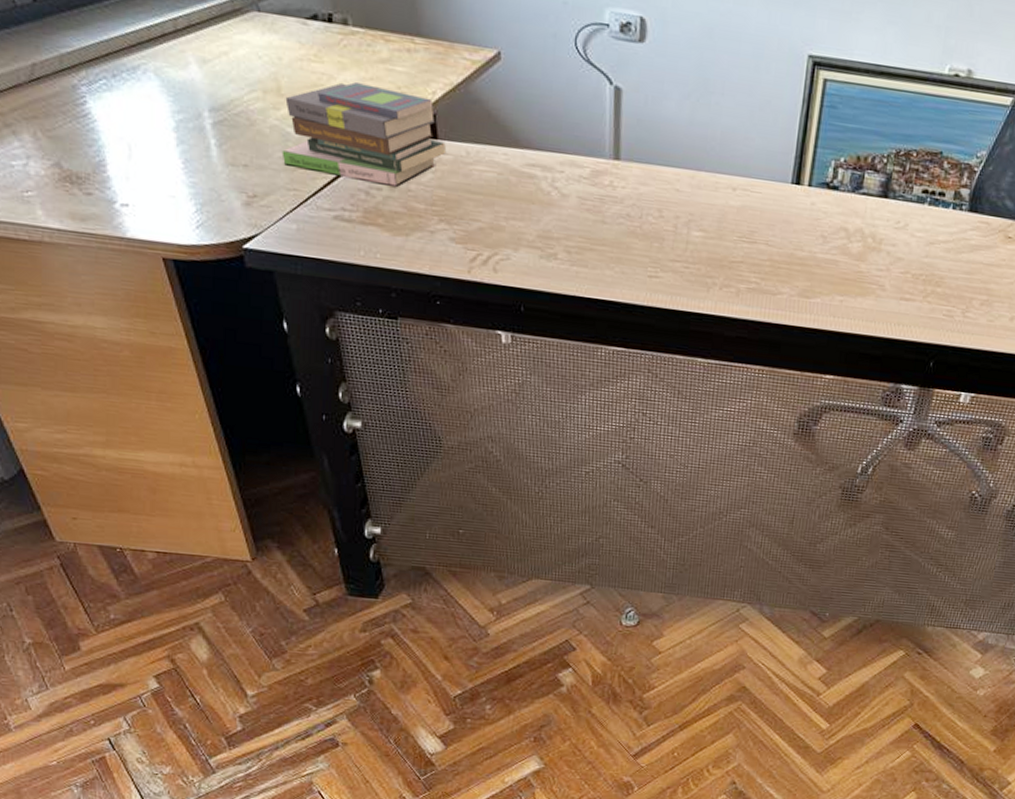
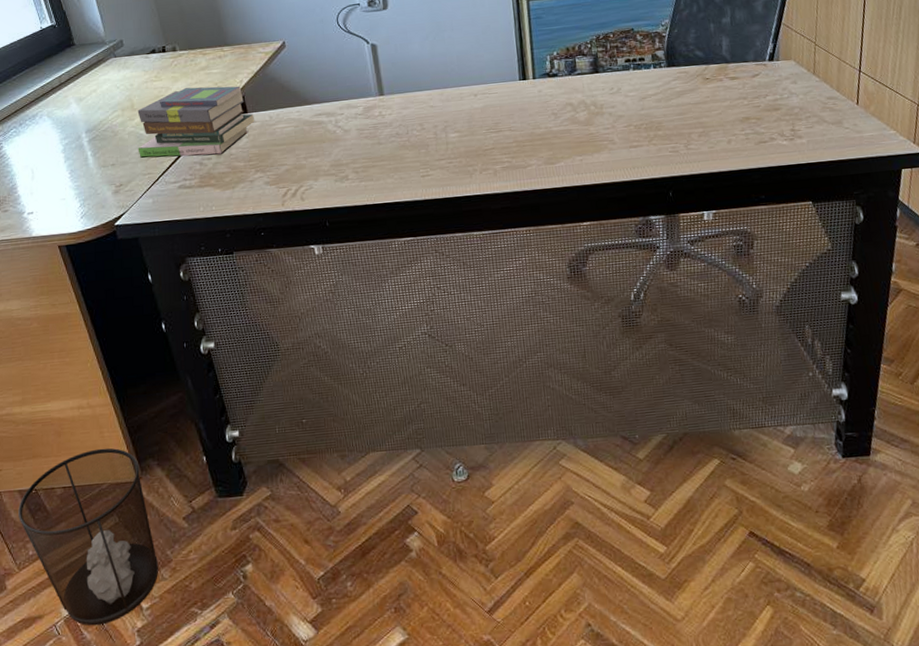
waste bin: none [98,516,269,705] -> present [18,448,158,626]

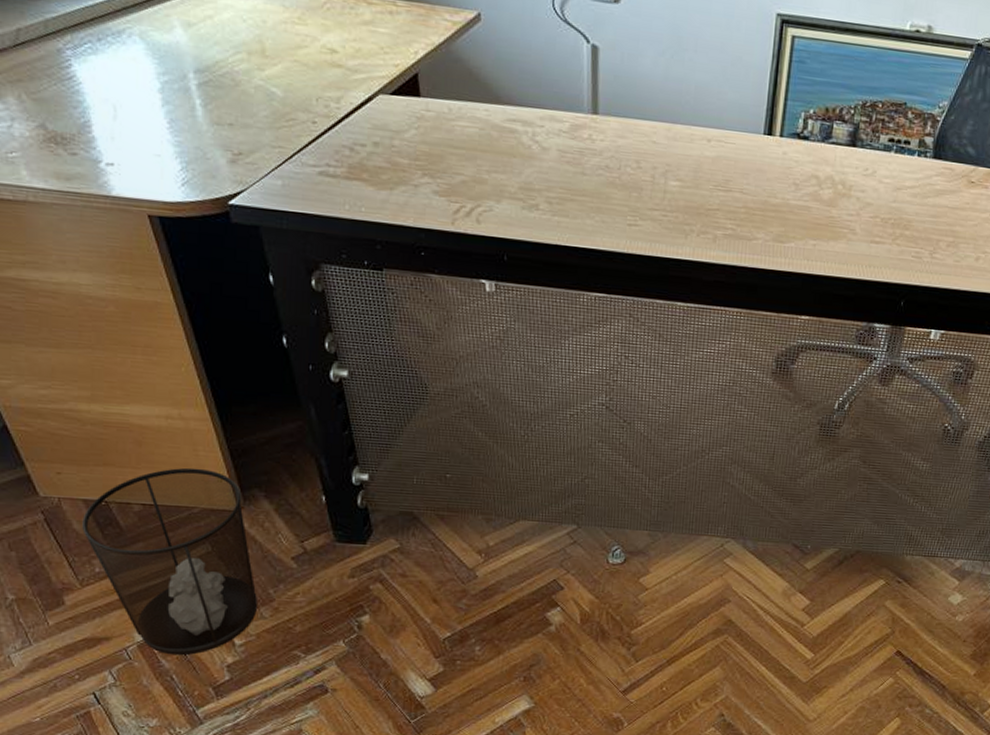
books: present [137,86,255,159] -> none [266,43,429,144]

